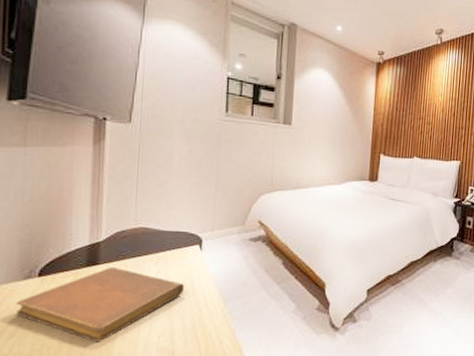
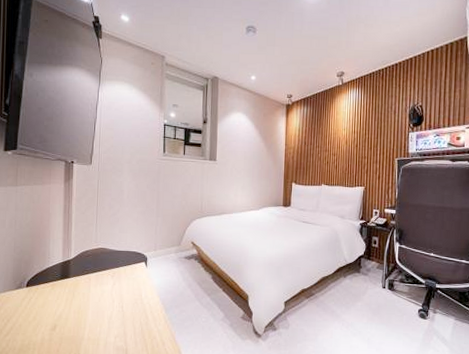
notebook: present [16,267,185,342] -> none [11,280,135,341]

